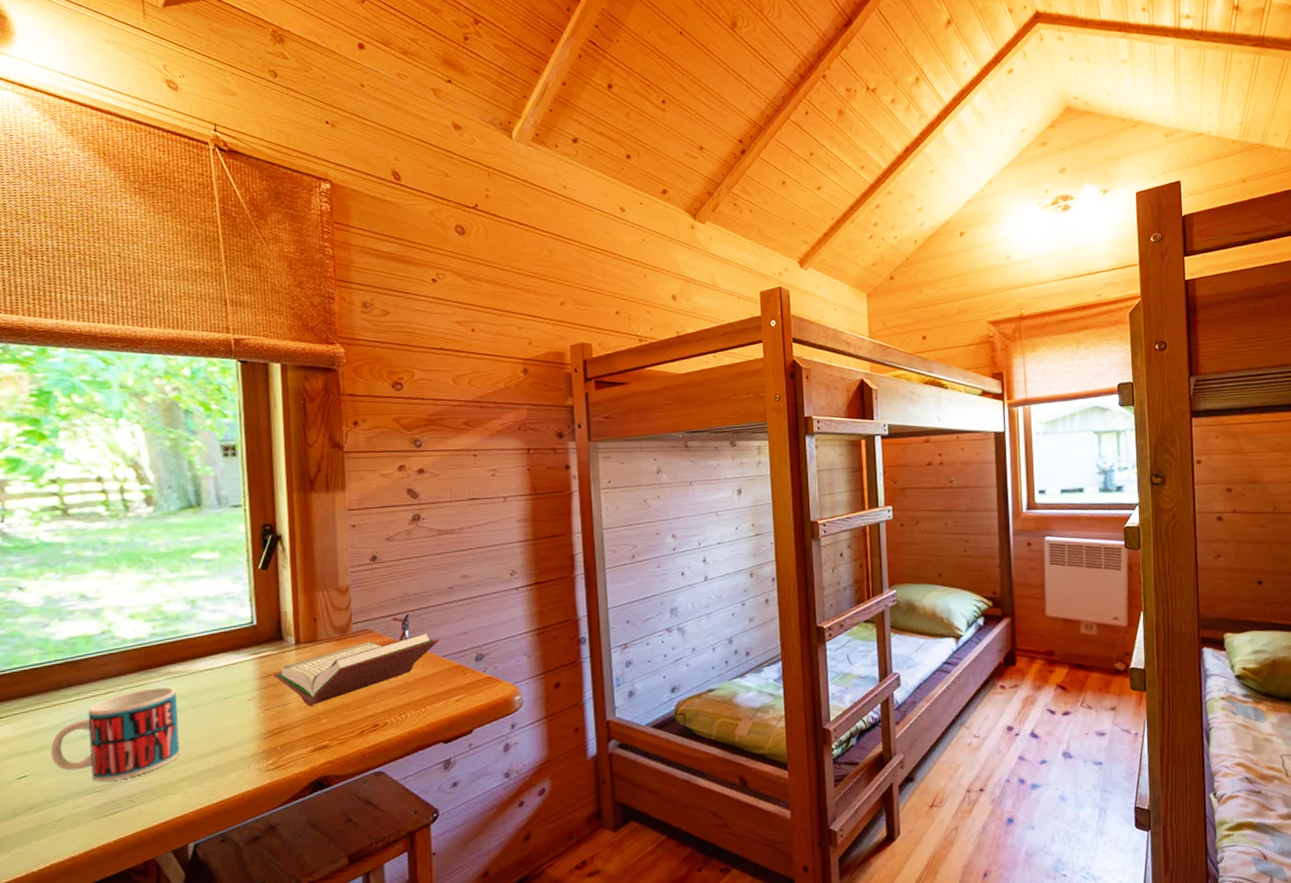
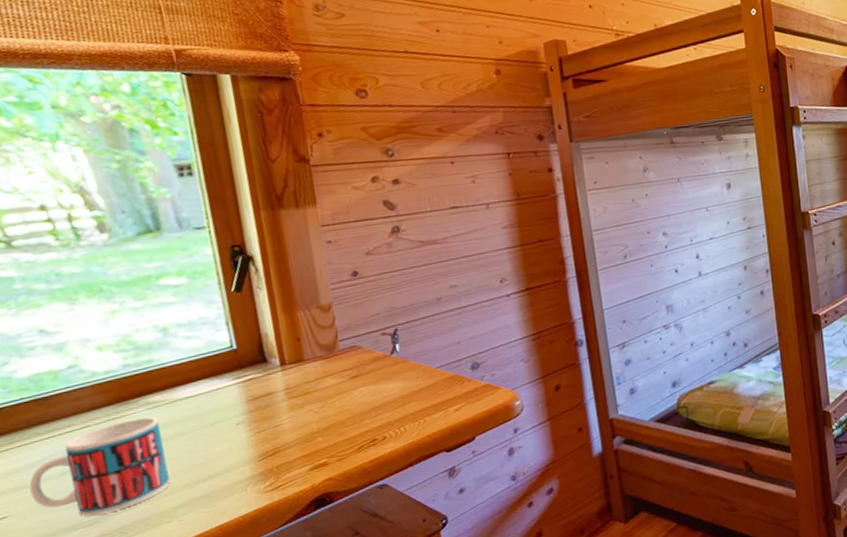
book: present [273,633,439,706] -> none [260,346,432,426]

